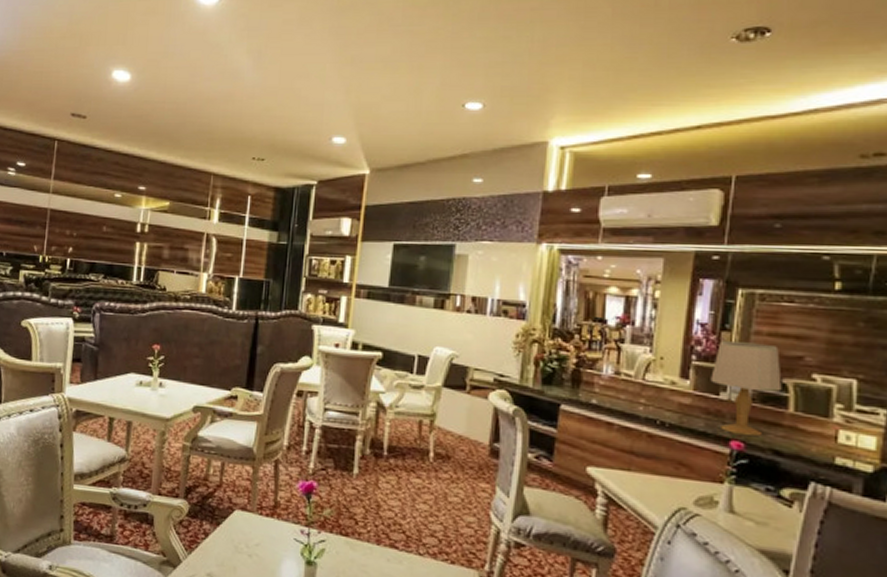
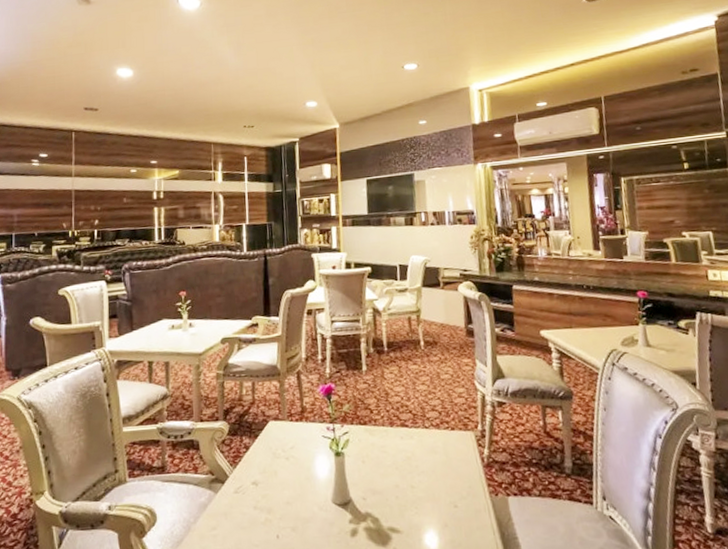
table lamp: present [710,341,782,437] -> none [614,215,664,287]

